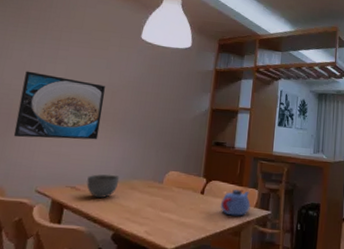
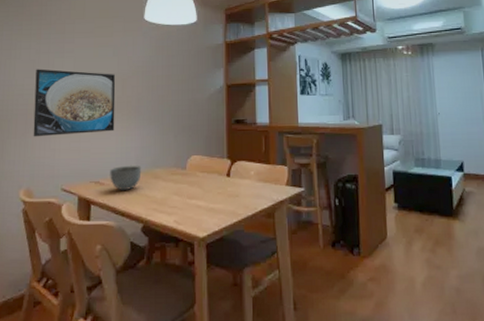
teapot: present [220,189,251,216] -> none [248,167,281,197]

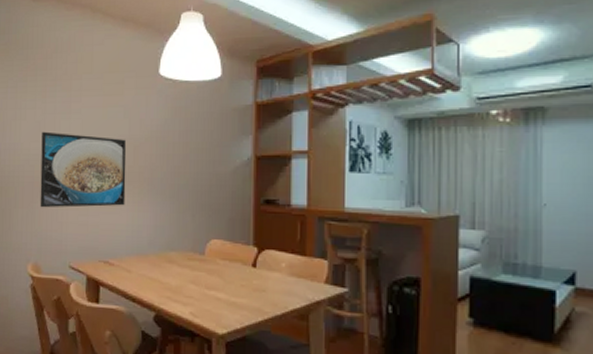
bowl: present [110,165,142,191] -> none [120,245,155,275]

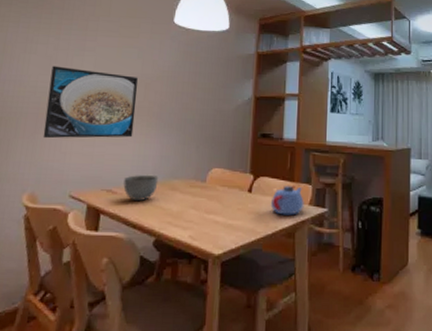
bowl: none [120,245,155,275] -> present [123,174,159,202]
teapot: none [278,259,319,295] -> present [270,185,304,216]

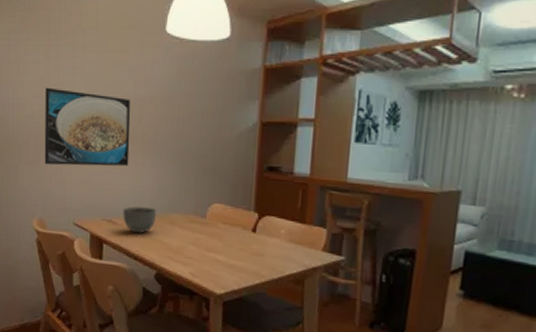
teapot: present [270,185,304,216] -> none [277,227,317,261]

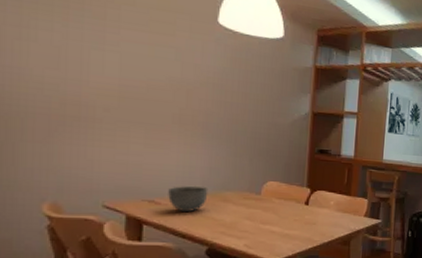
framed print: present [44,87,131,167] -> none [60,59,178,147]

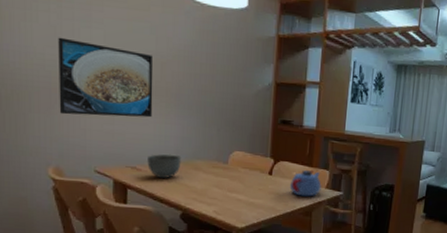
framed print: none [60,59,178,147] -> present [58,37,154,118]
teapot: none [327,198,360,226] -> present [289,170,321,197]

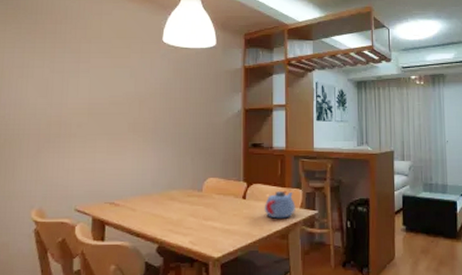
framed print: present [58,37,154,118] -> none [45,88,133,157]
bowl: present [147,154,182,179] -> none [125,186,158,212]

